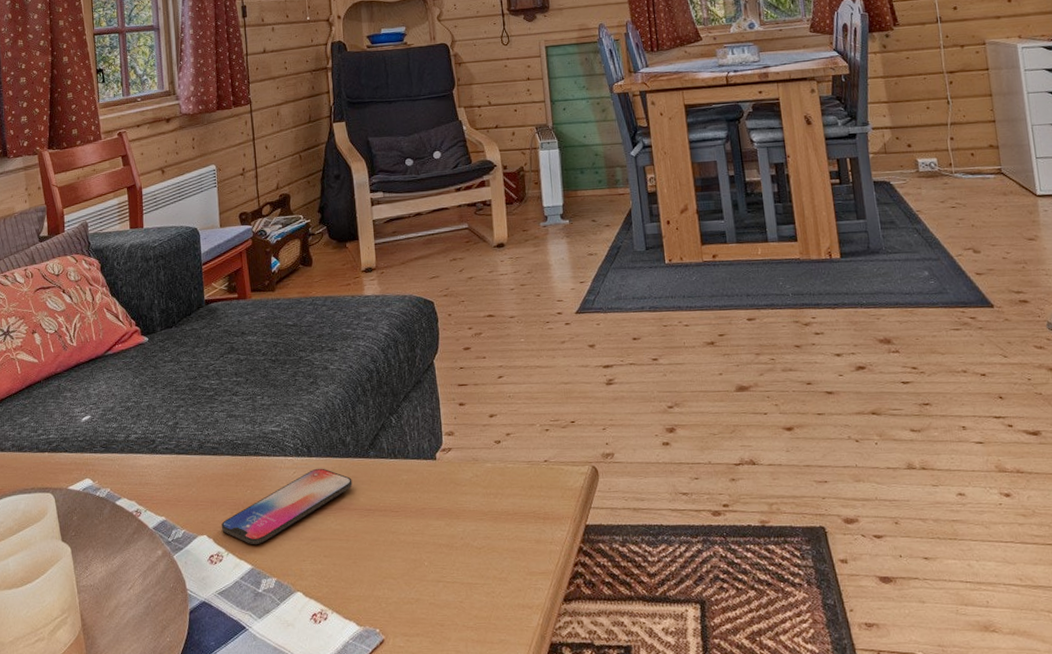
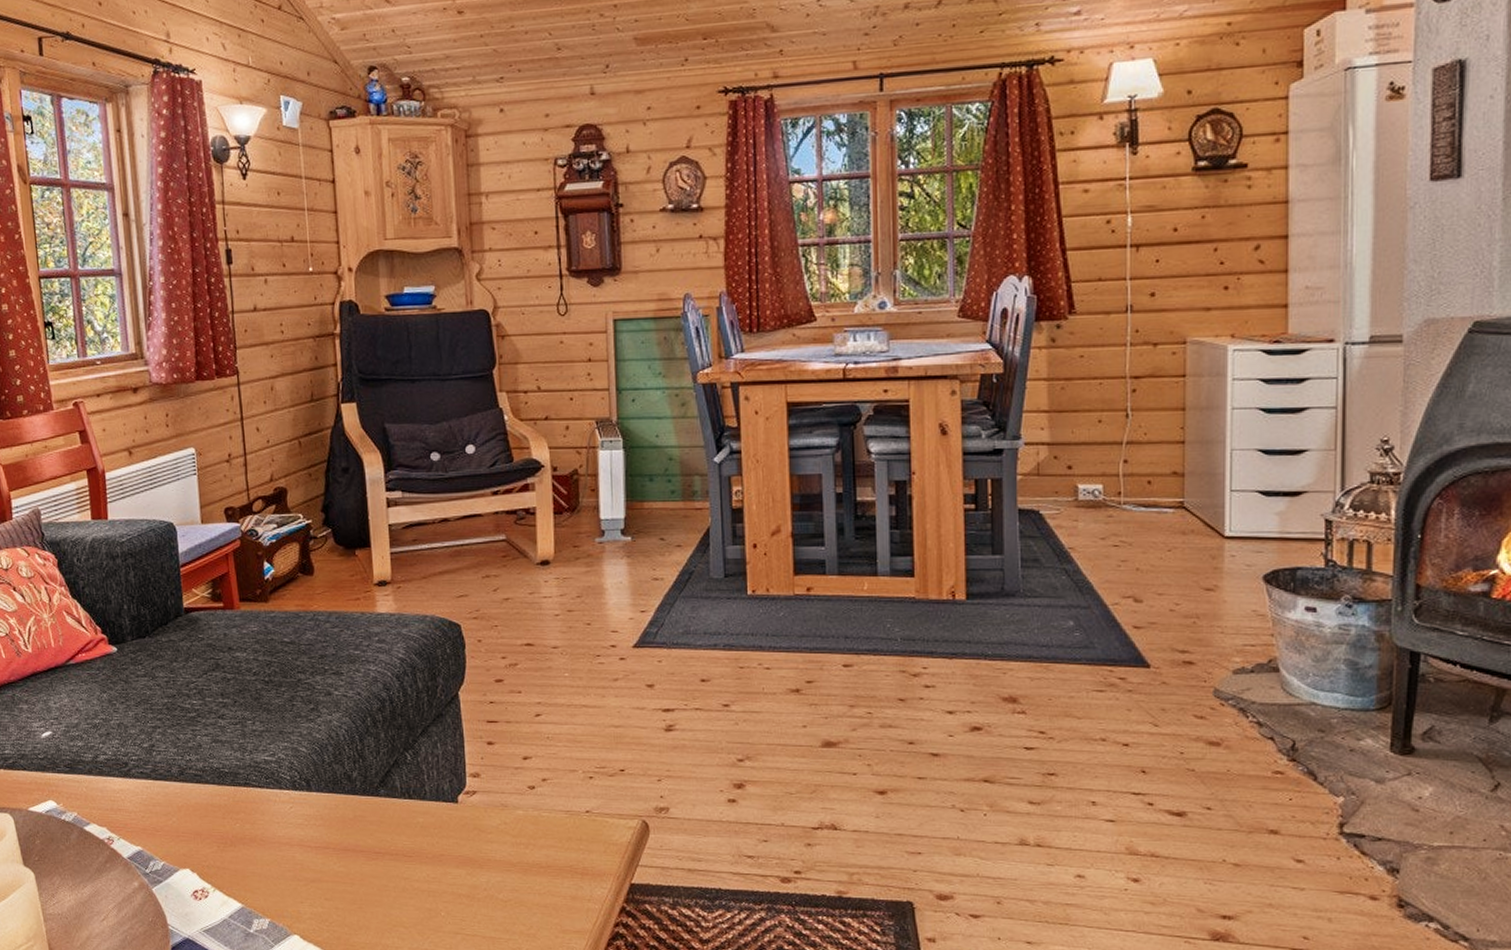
smartphone: present [222,468,353,544] -> none [207,804,359,882]

